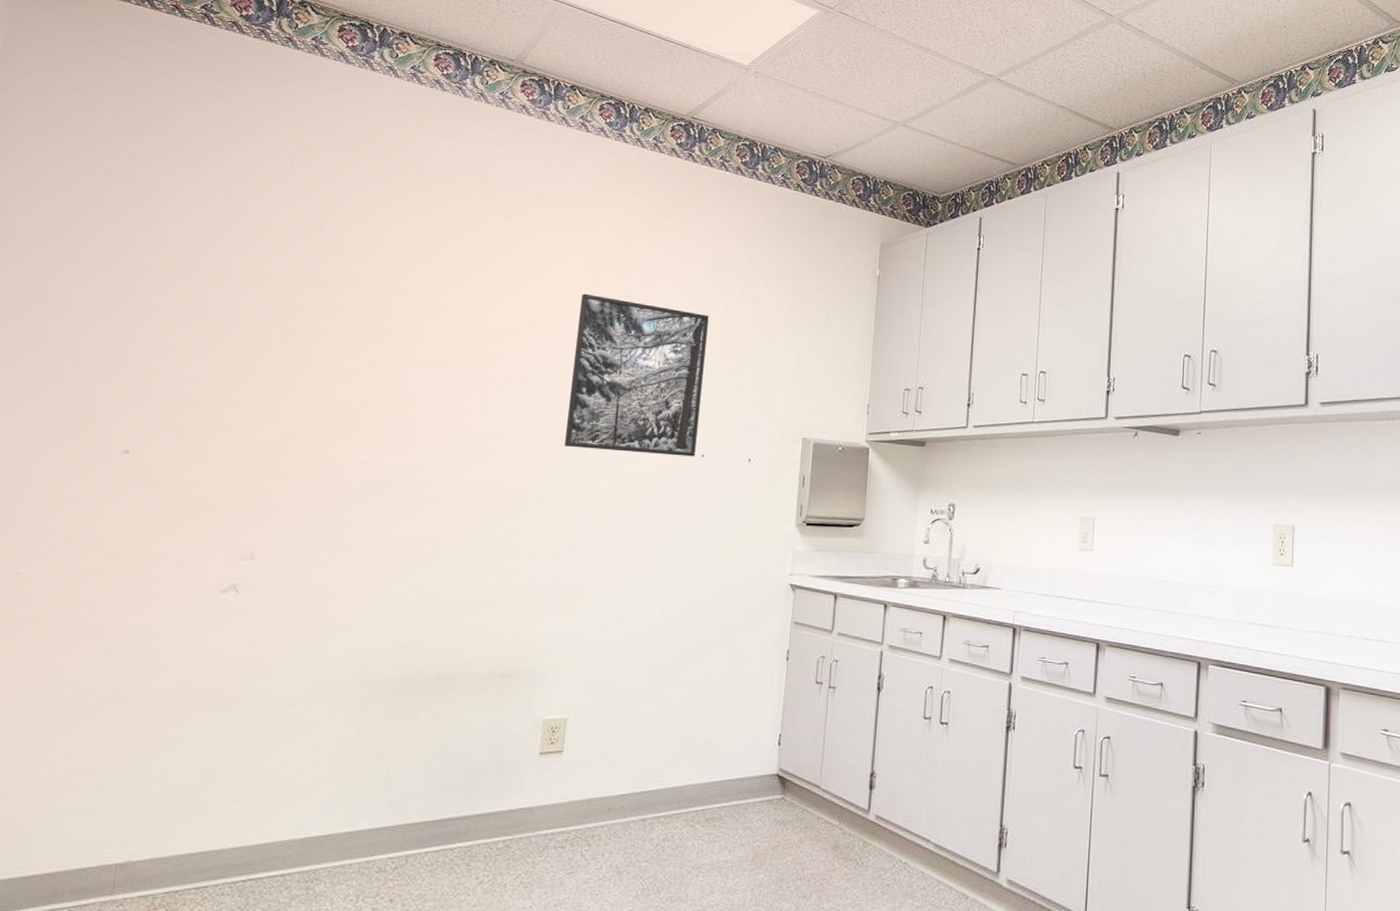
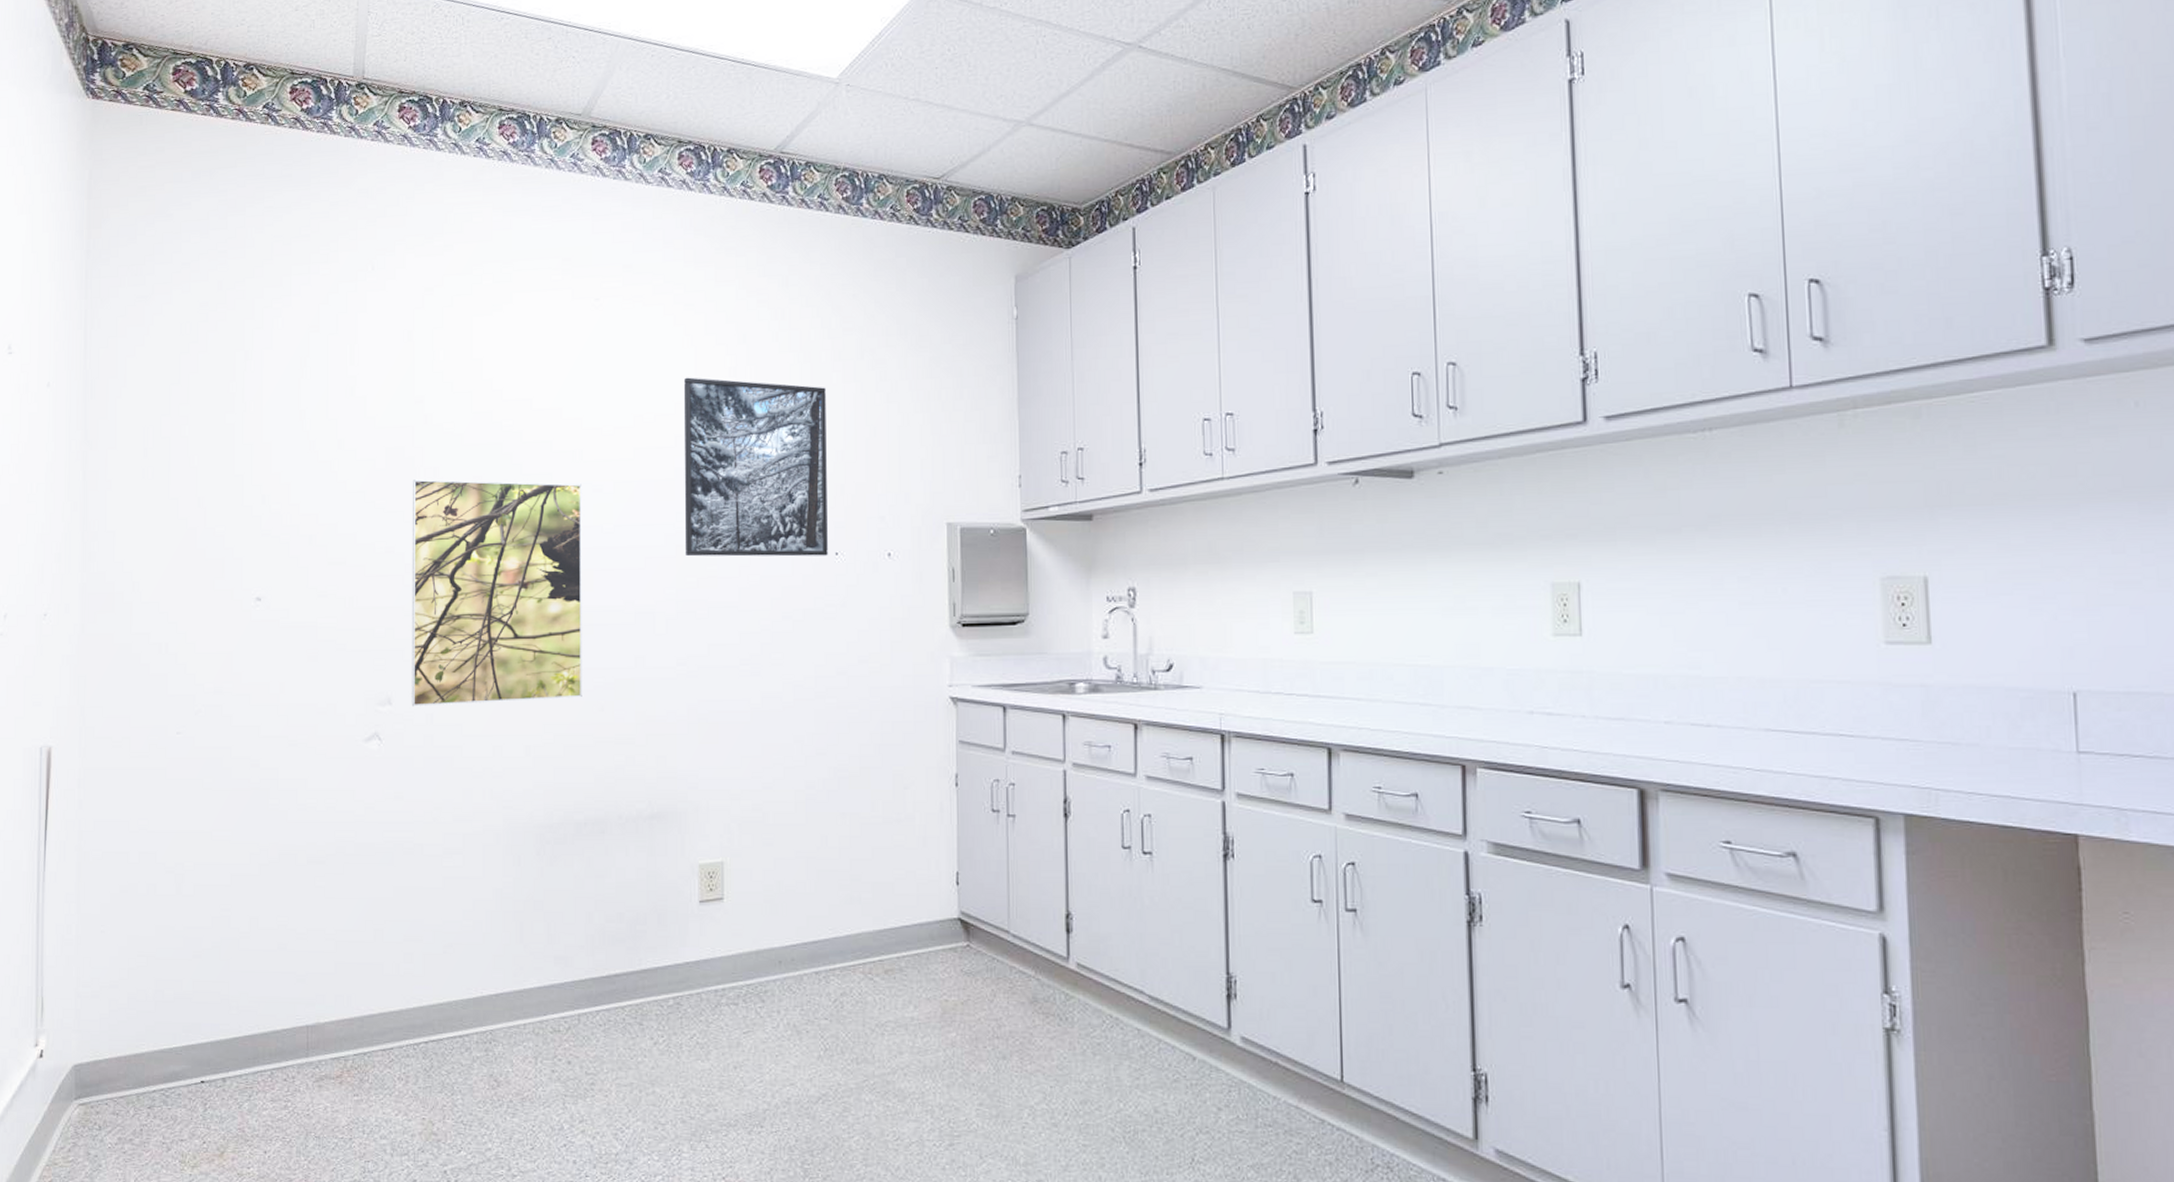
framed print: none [275,356,473,565] -> present [411,479,582,707]

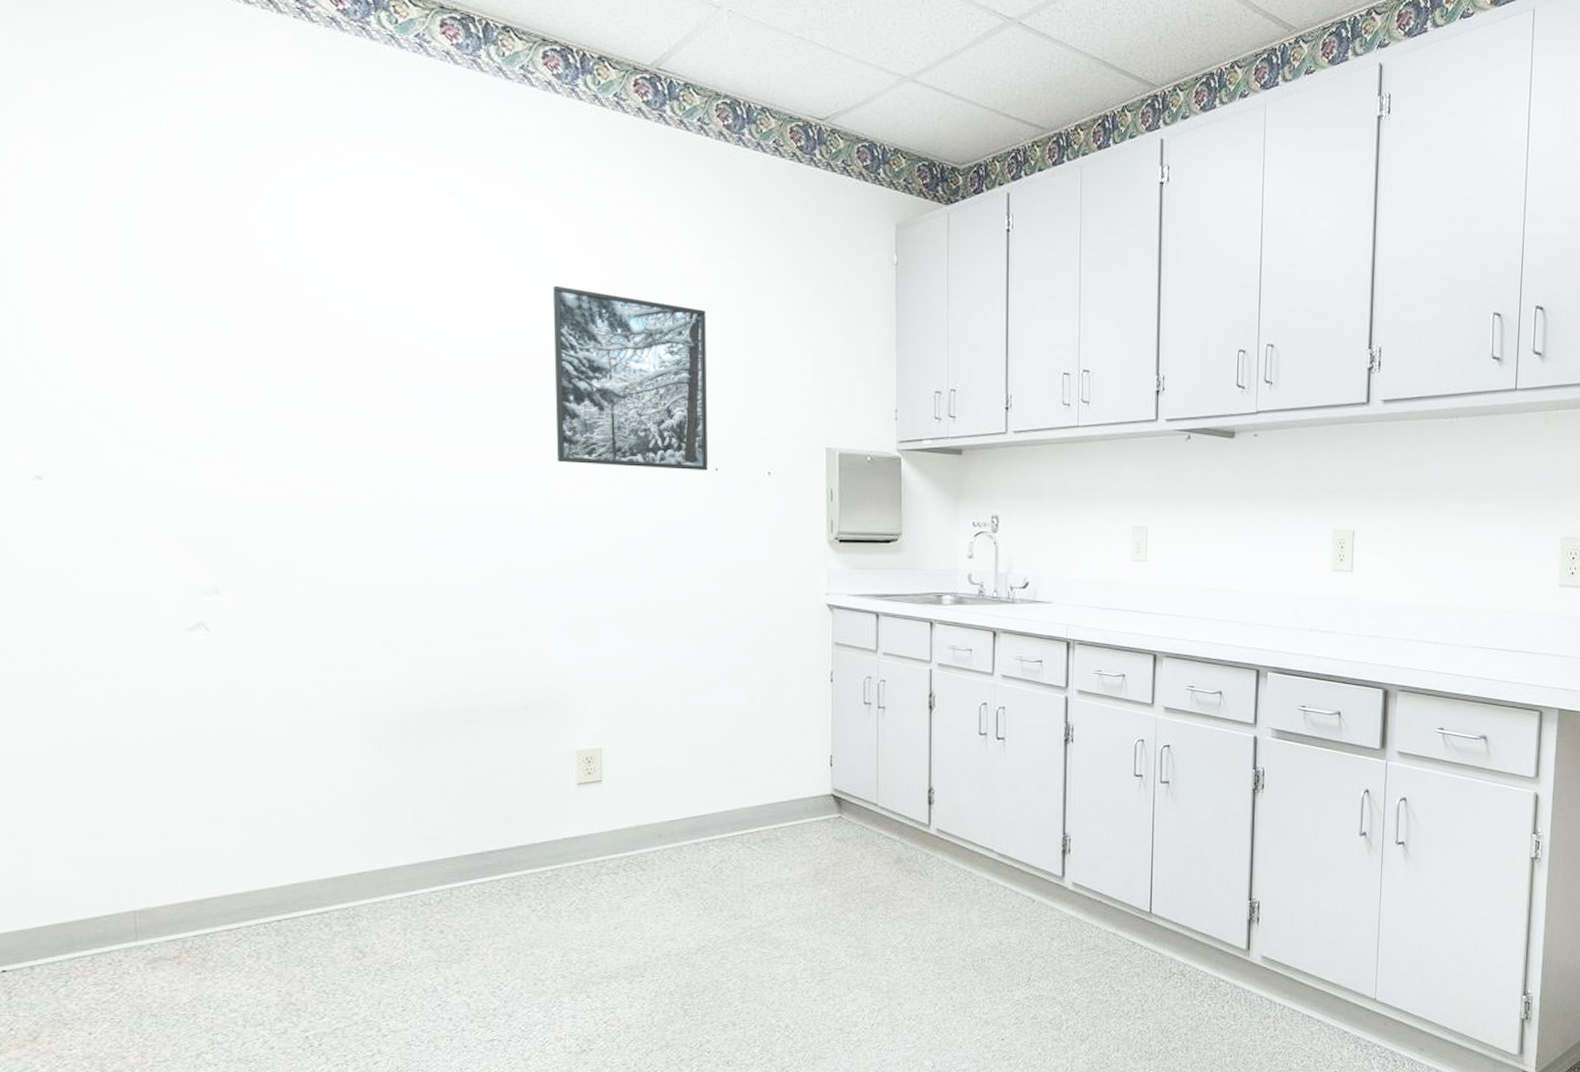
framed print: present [411,479,582,707] -> none [233,362,446,597]

